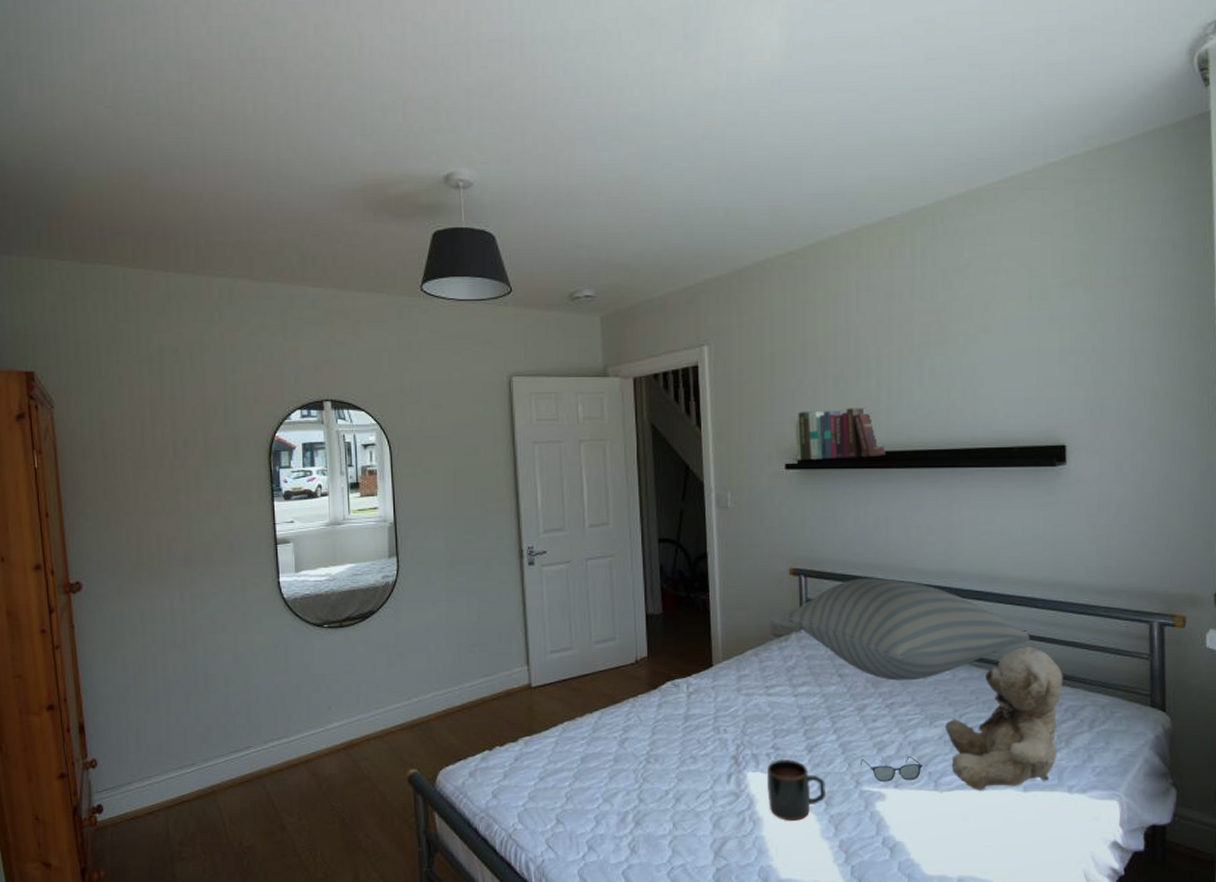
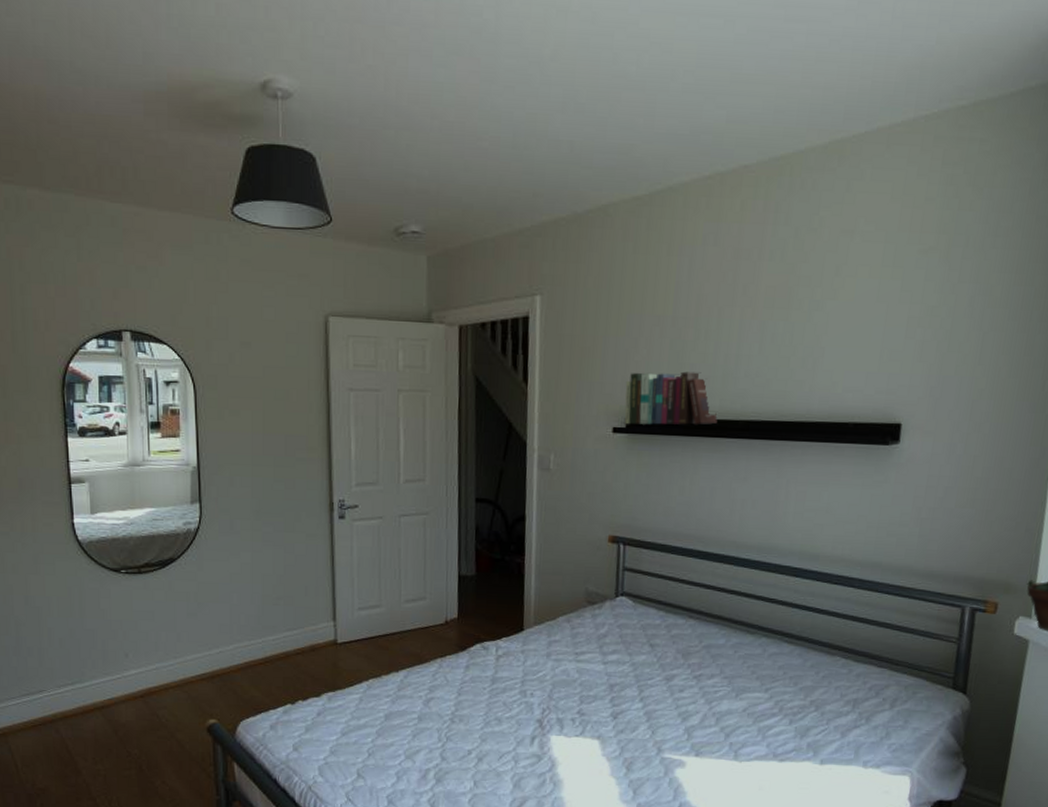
mug: present [766,759,825,821] -> none [569,725,628,784]
pillow: present [782,578,1030,681] -> none [598,549,843,654]
glasses: present [860,757,923,782] -> none [664,727,725,750]
teddy bear: present [944,646,1063,790] -> none [749,624,871,762]

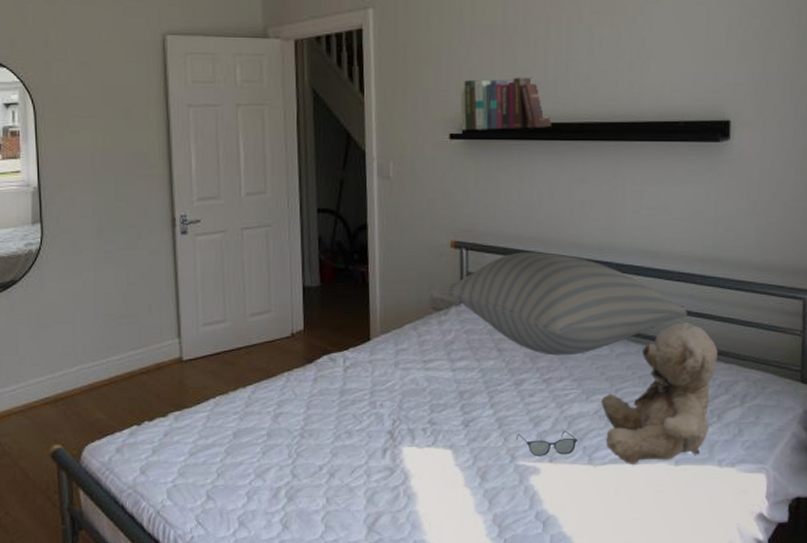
pillow: none [598,549,843,654] -> present [442,252,687,356]
glasses: none [664,727,725,750] -> present [516,431,578,456]
teddy bear: none [749,624,871,762] -> present [600,321,718,464]

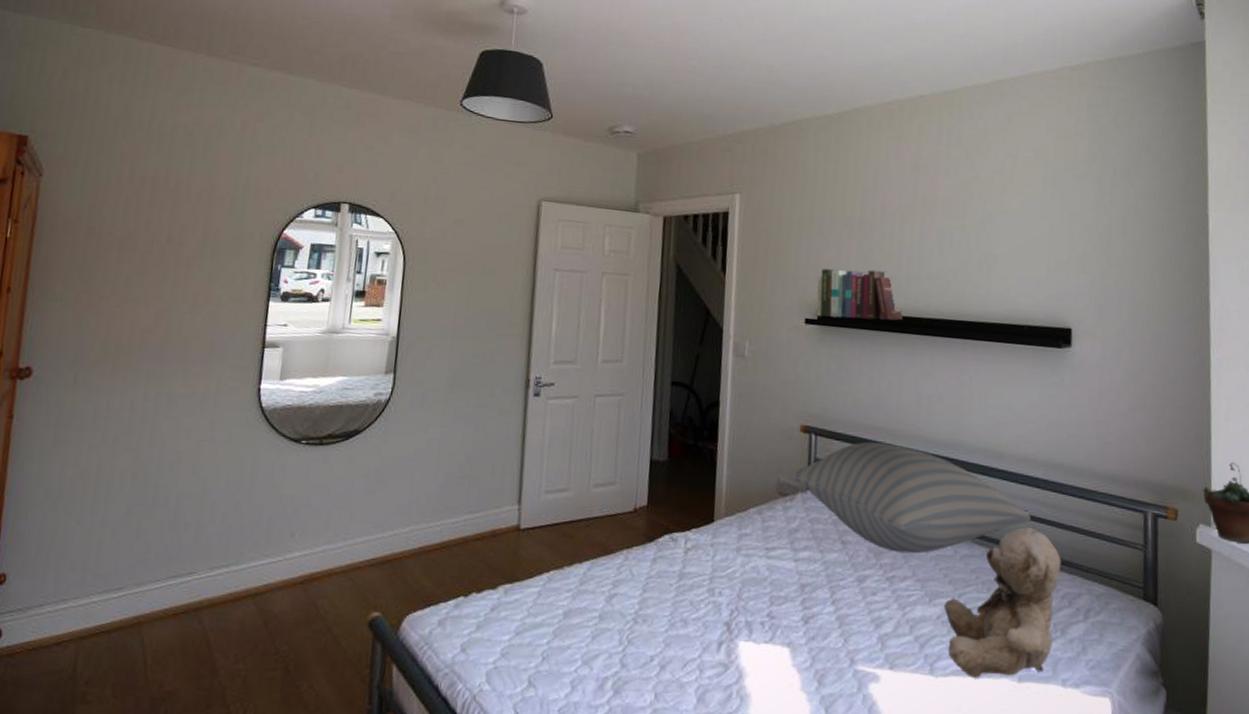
glasses: present [516,431,578,456] -> none [856,635,919,662]

